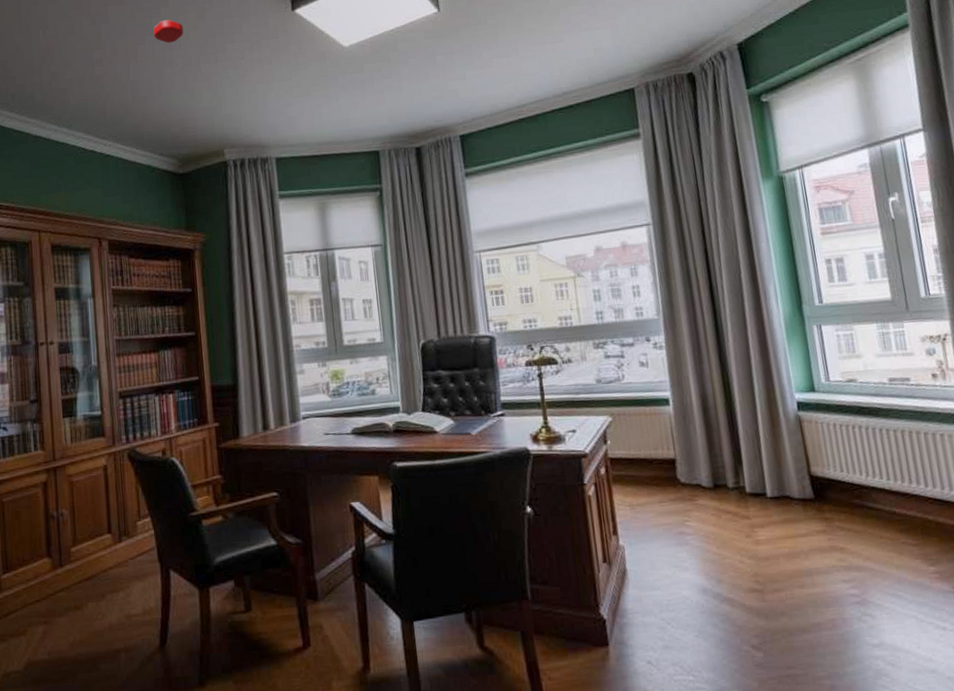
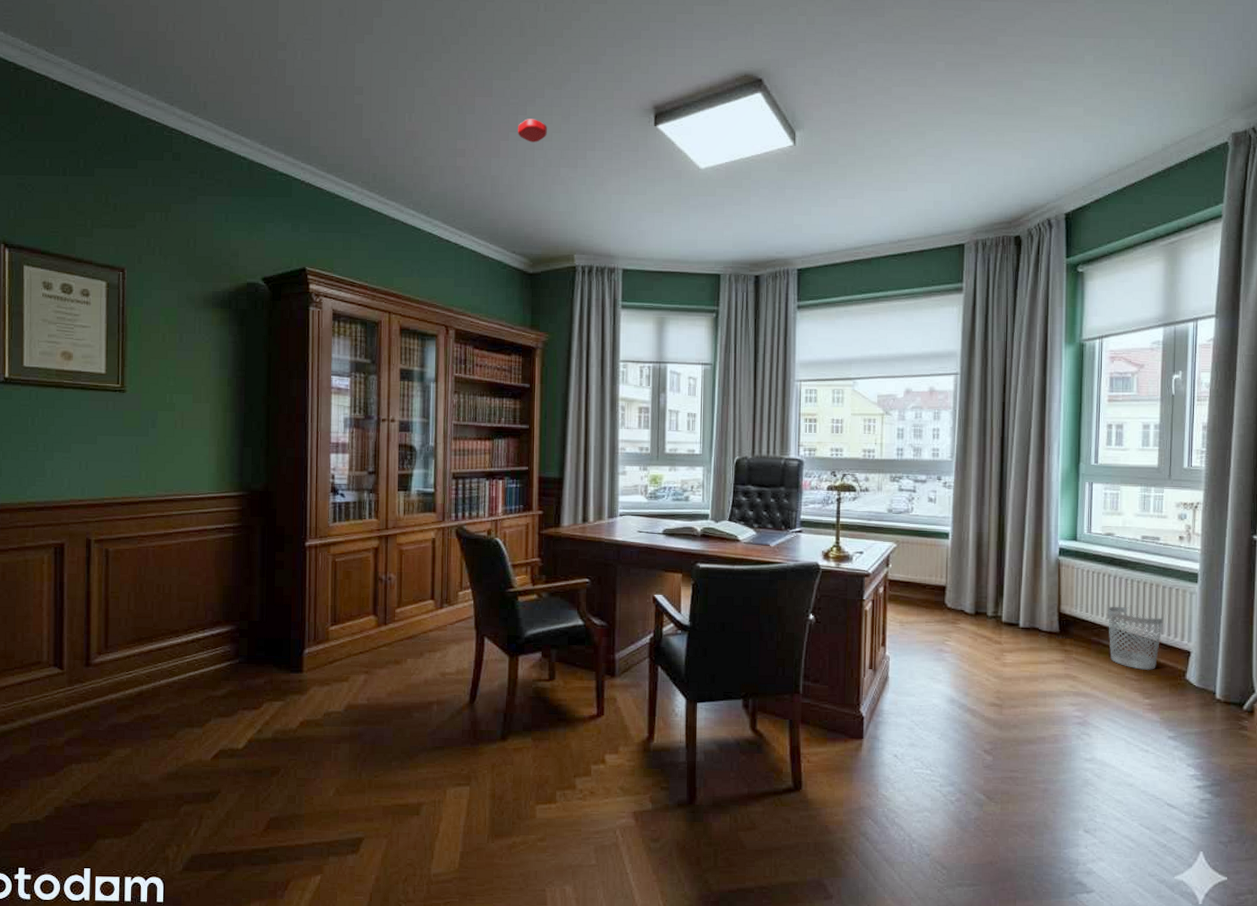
wastebasket: none [864,461,935,532] -> present [1107,606,1164,670]

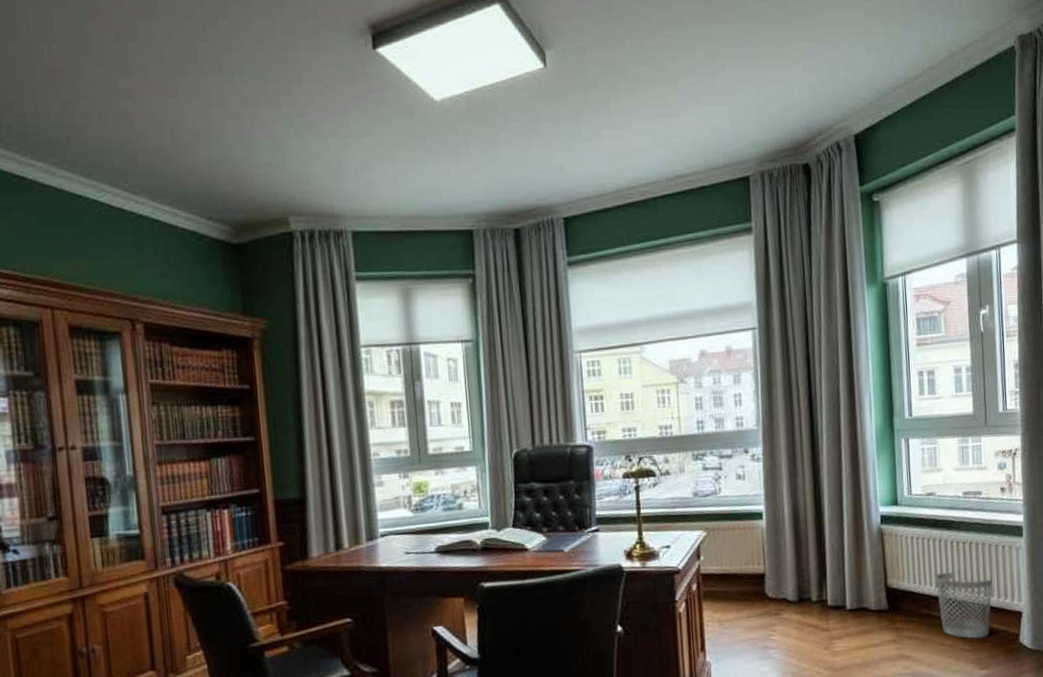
smoke detector: present [518,119,547,143] -> none [197,45,237,76]

